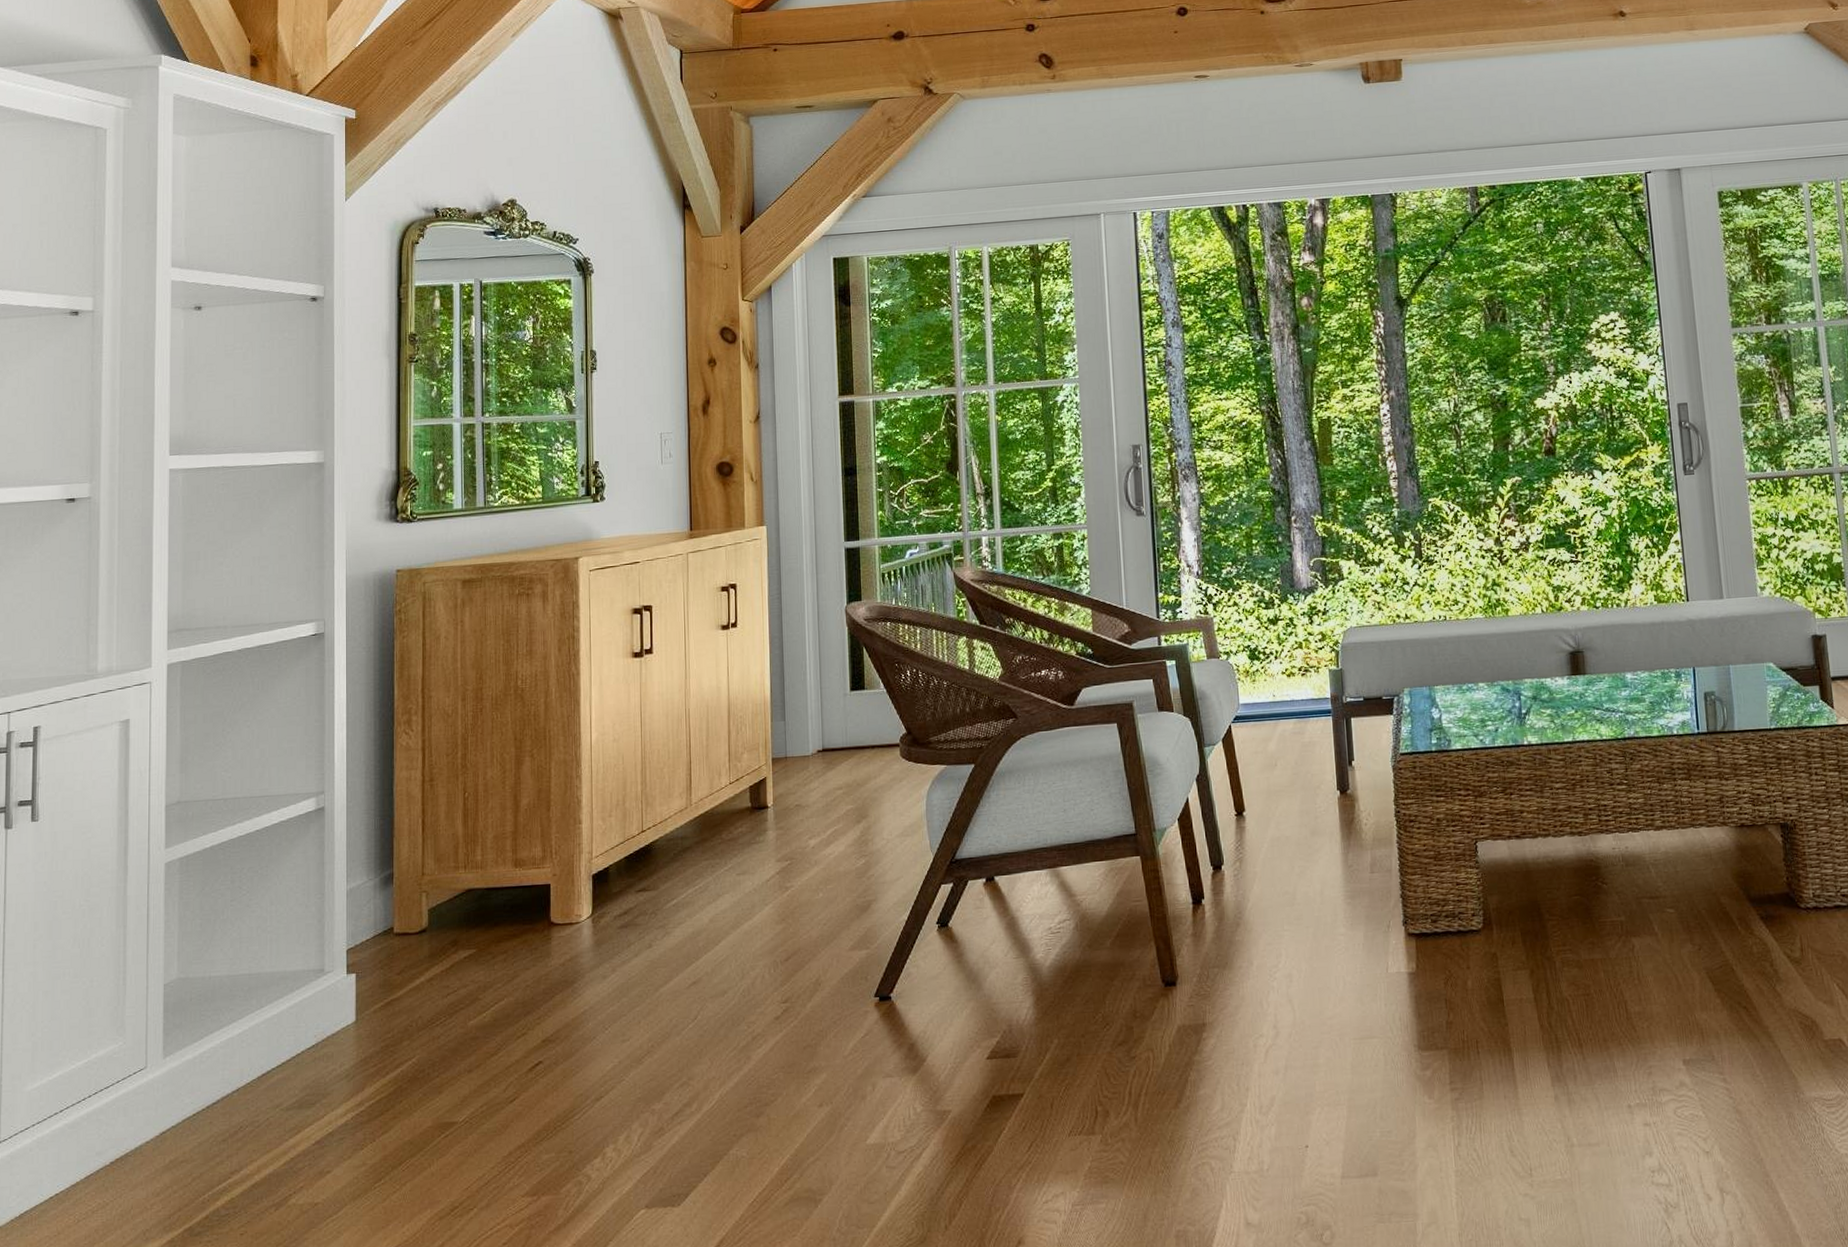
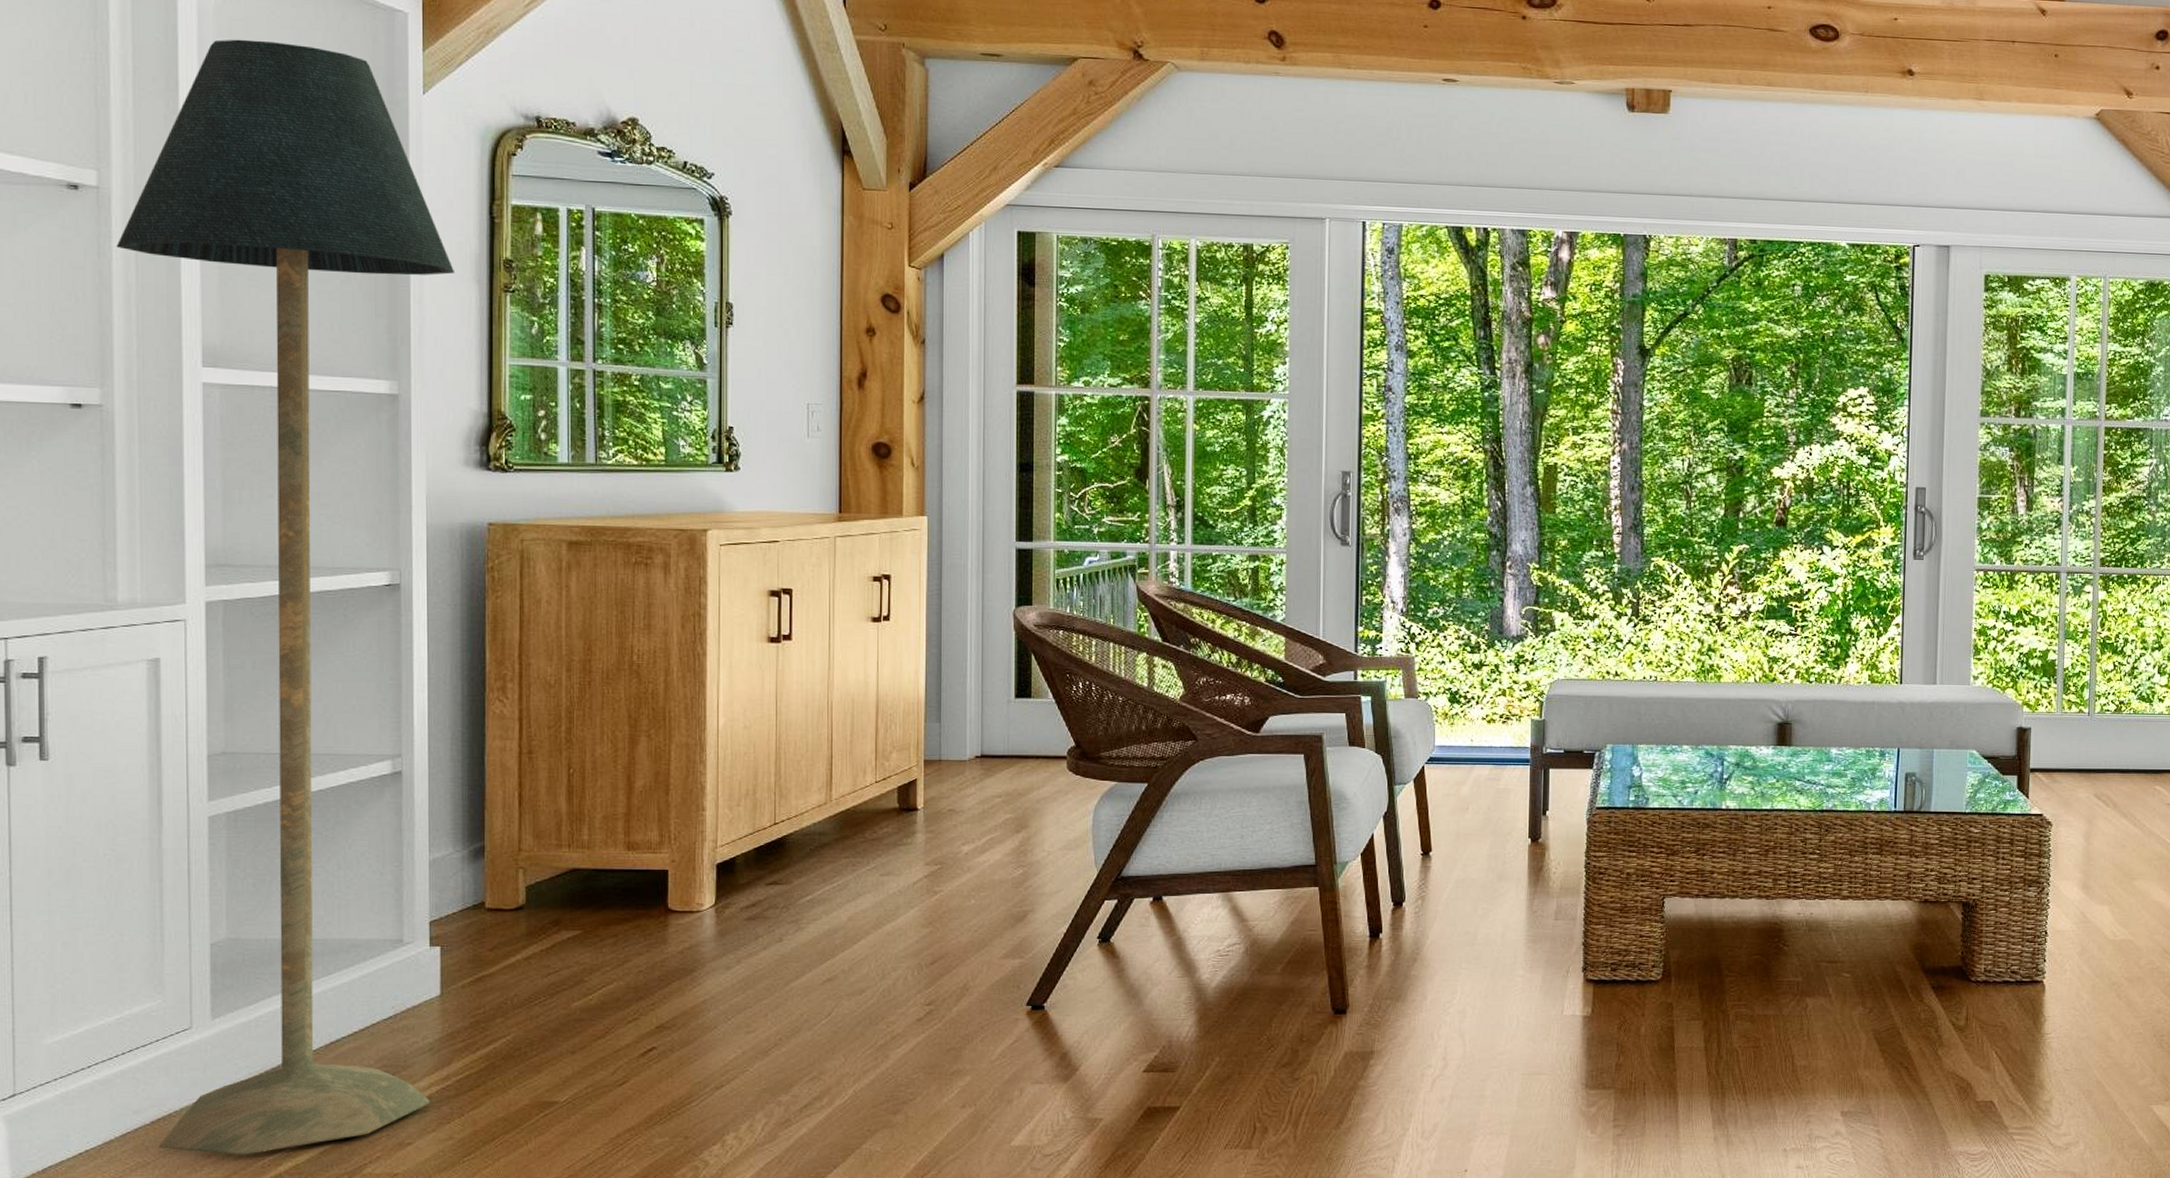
floor lamp: none [105,172,369,1192] -> present [116,39,454,1155]

